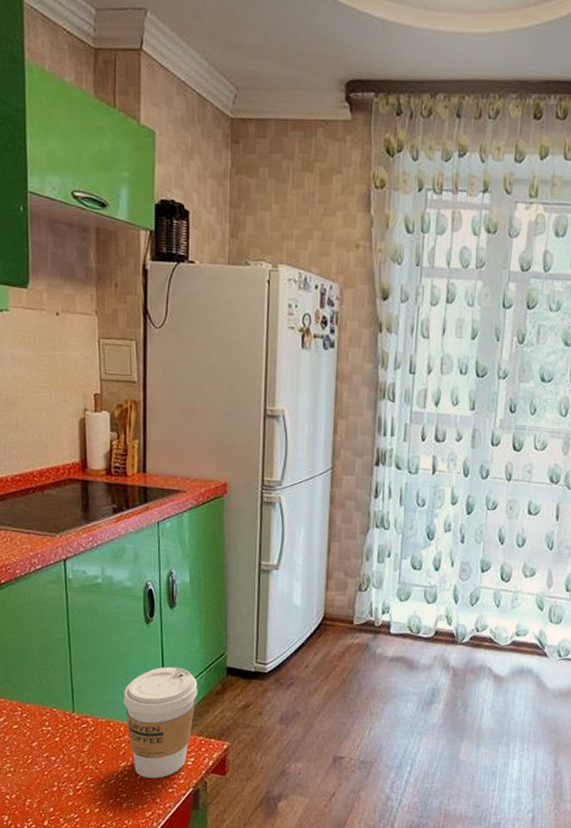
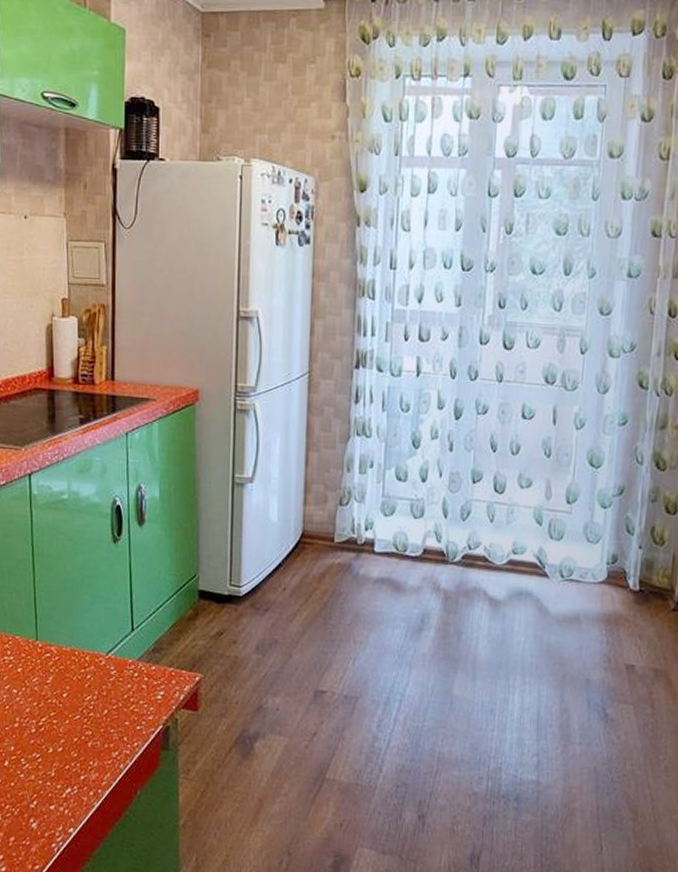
coffee cup: present [123,666,198,779] -> none [88,590,168,715]

